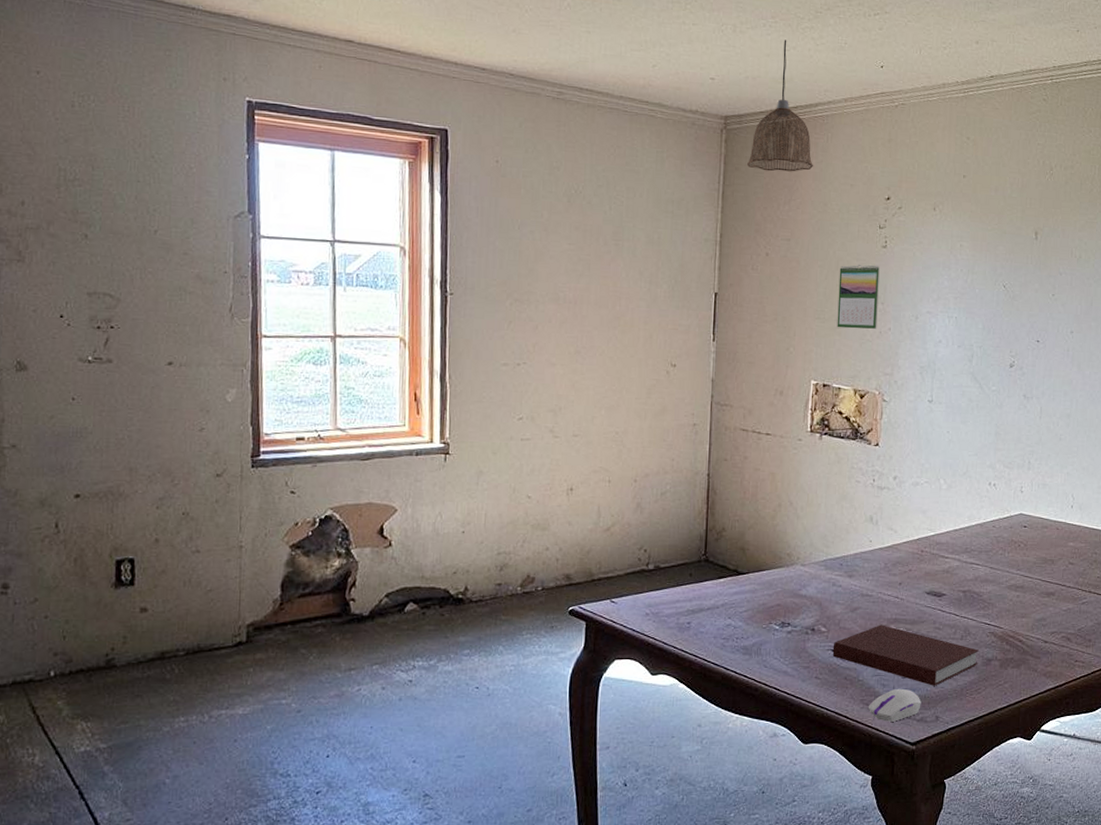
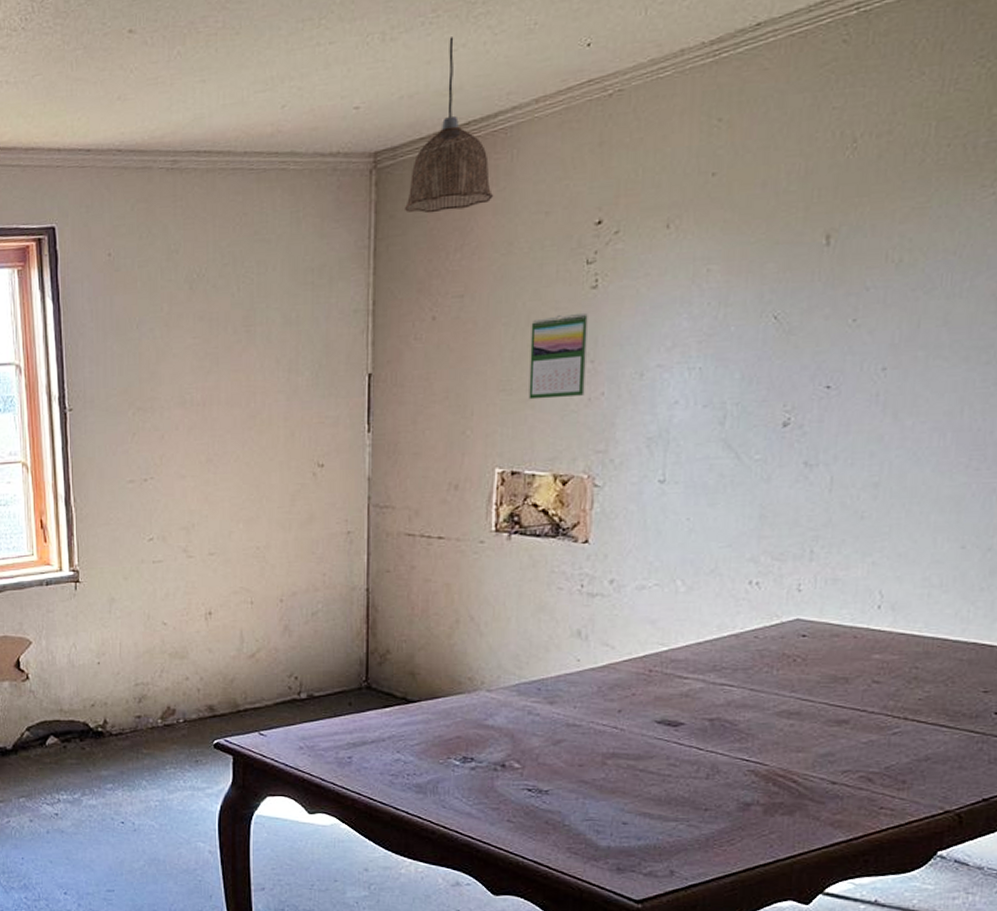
notebook: present [832,624,979,686] -> none [529,760,732,834]
computer mouse: present [868,688,921,722] -> none [576,836,650,875]

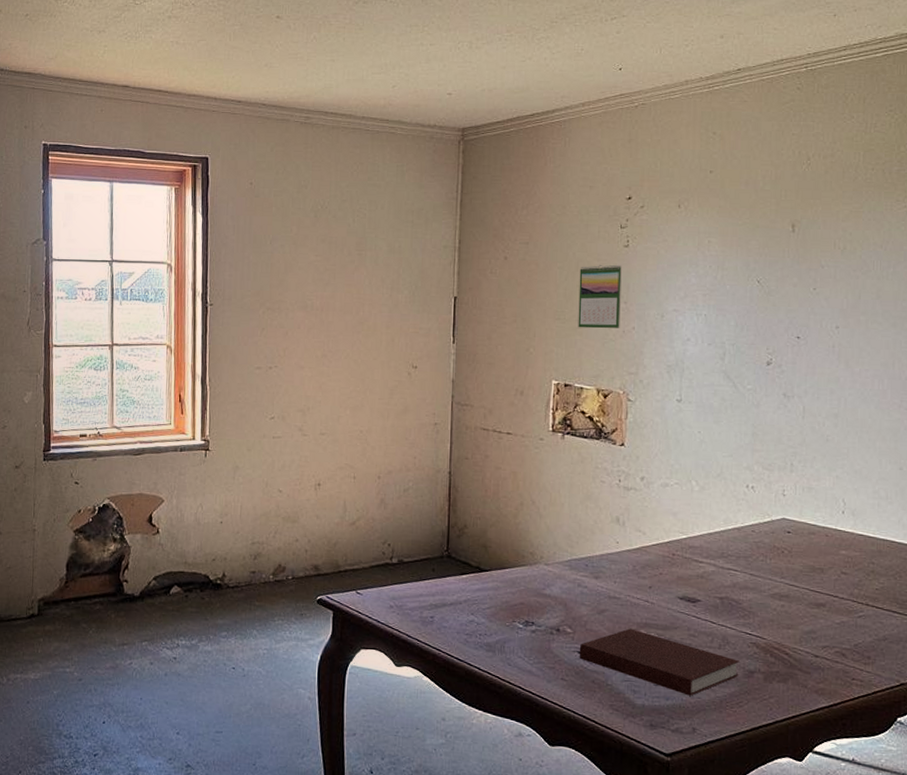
pendant lamp: present [404,37,494,214] -> none [484,51,552,178]
notebook: none [529,760,732,834] -> present [579,628,739,696]

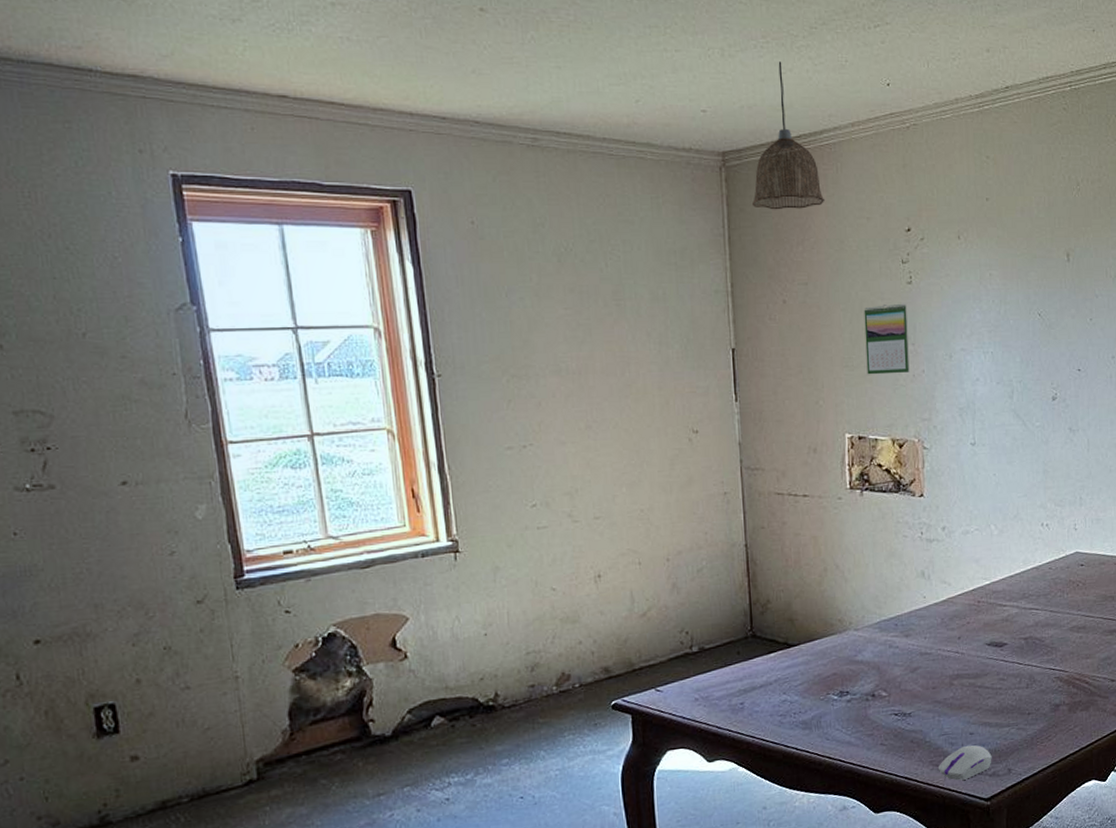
pendant lamp: none [484,51,552,178] -> present [751,61,825,210]
notebook: present [579,628,739,696] -> none [895,682,1046,739]
computer mouse: none [617,696,676,730] -> present [937,745,992,781]

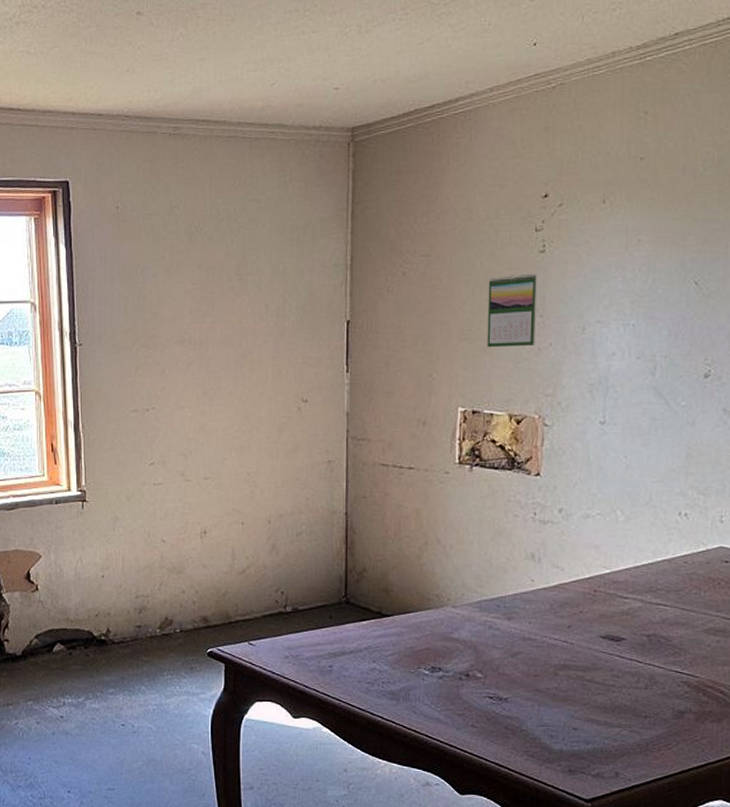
pendant lamp: present [751,61,825,210] -> none [377,32,456,182]
computer mouse: present [937,745,992,781] -> none [533,740,597,776]

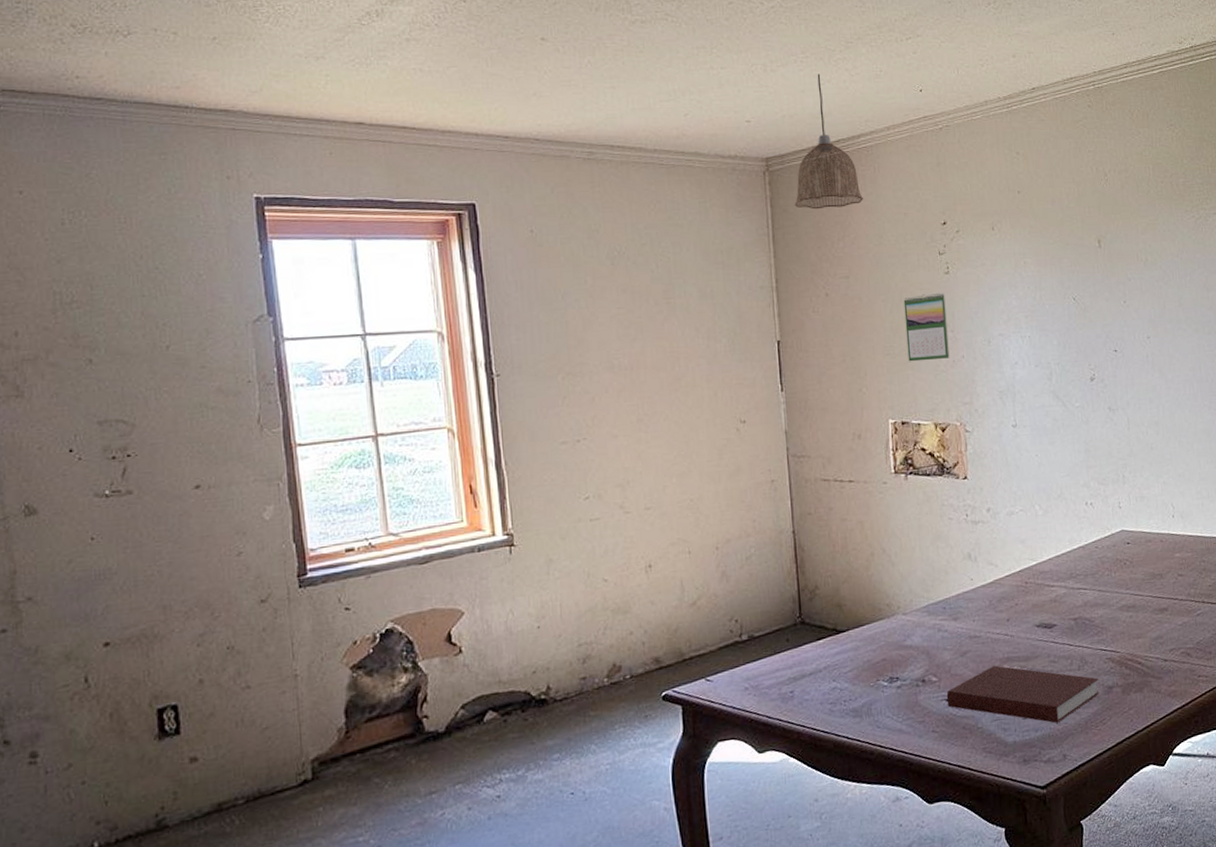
pendant lamp: none [377,32,456,182] -> present [794,74,864,210]
notebook: none [490,671,668,739] -> present [946,665,1100,723]

